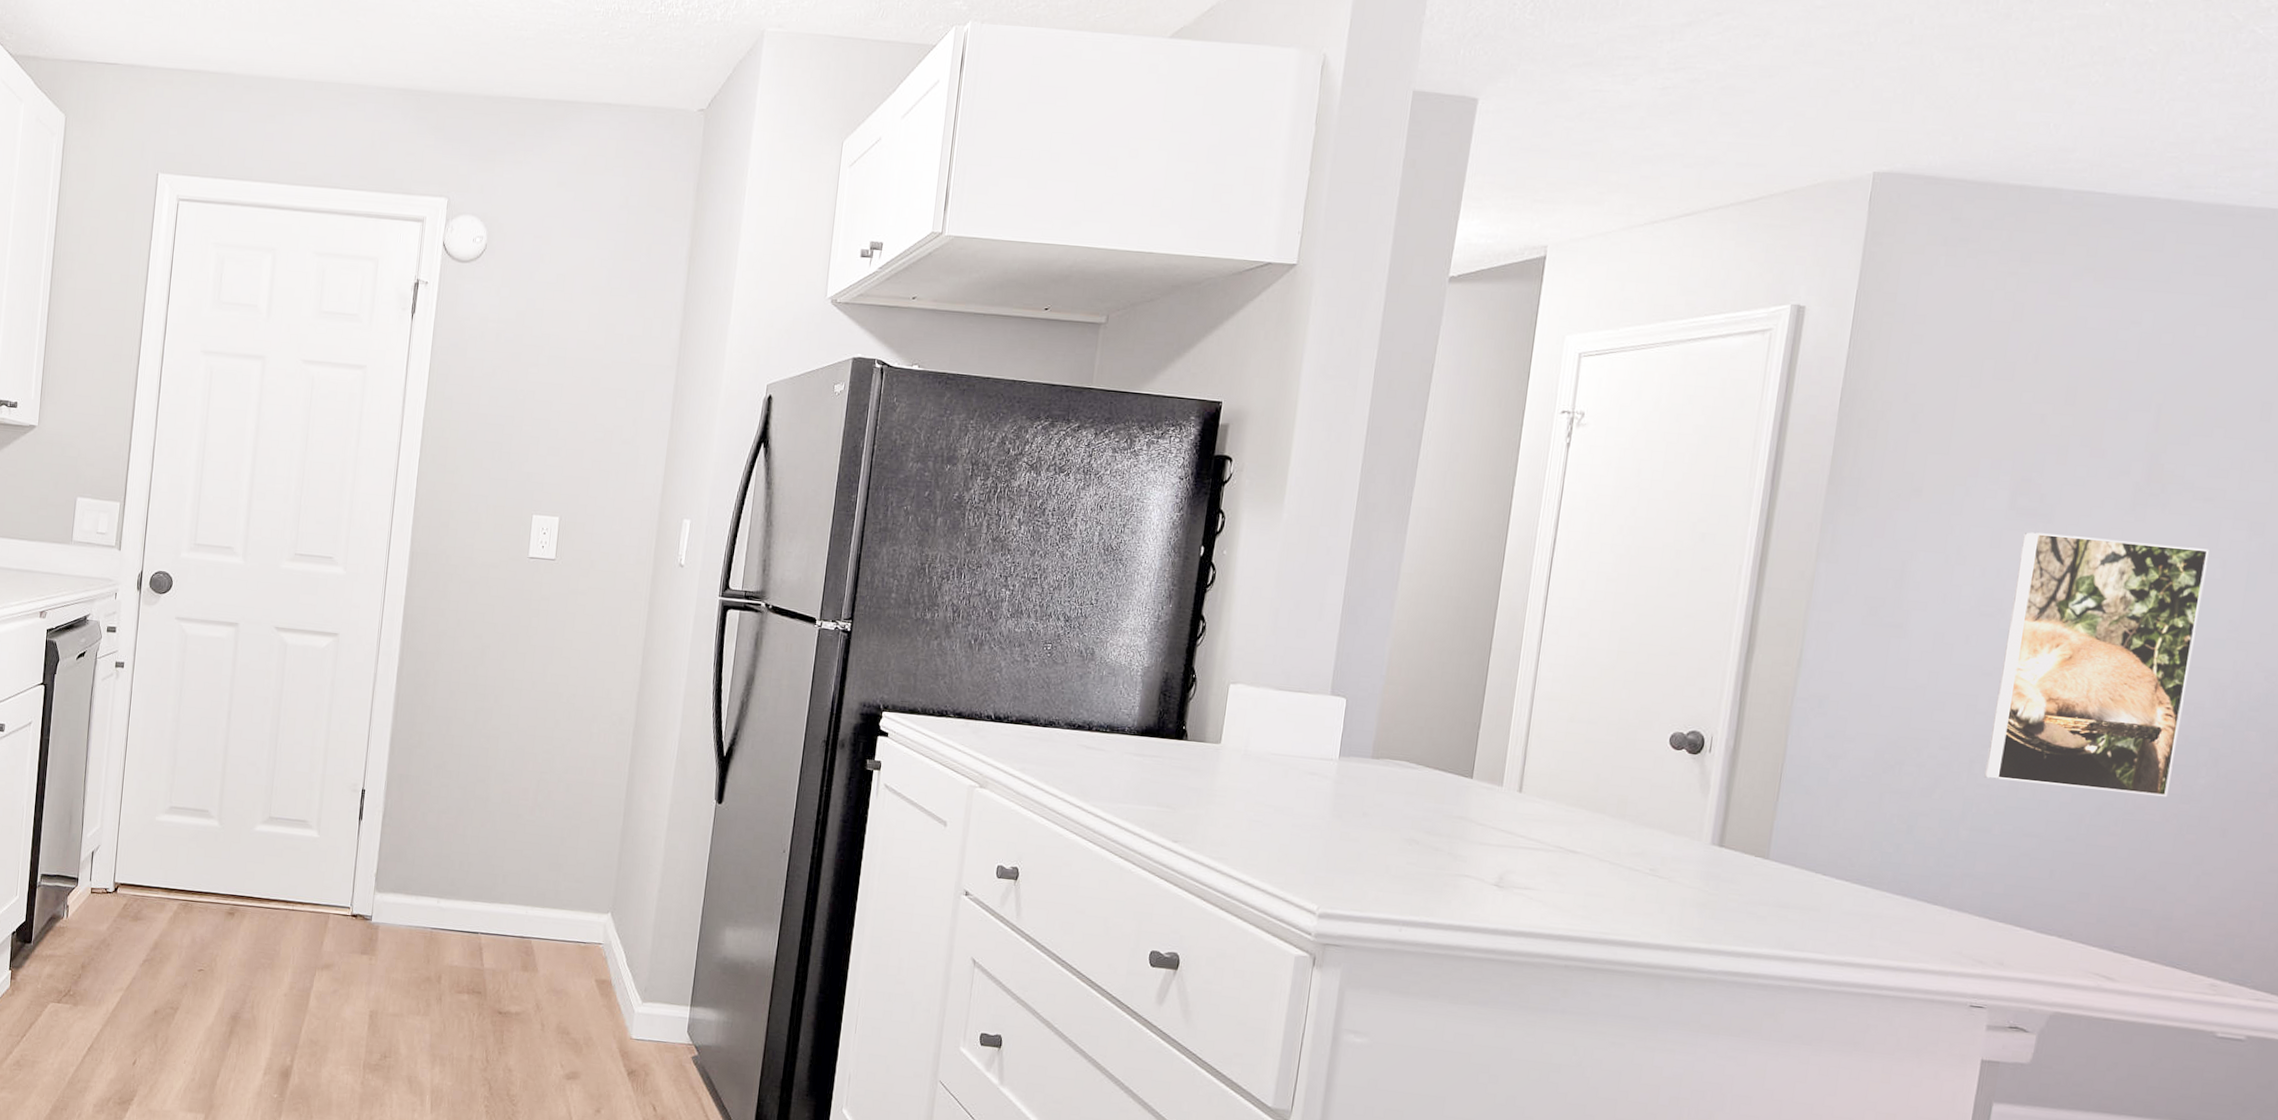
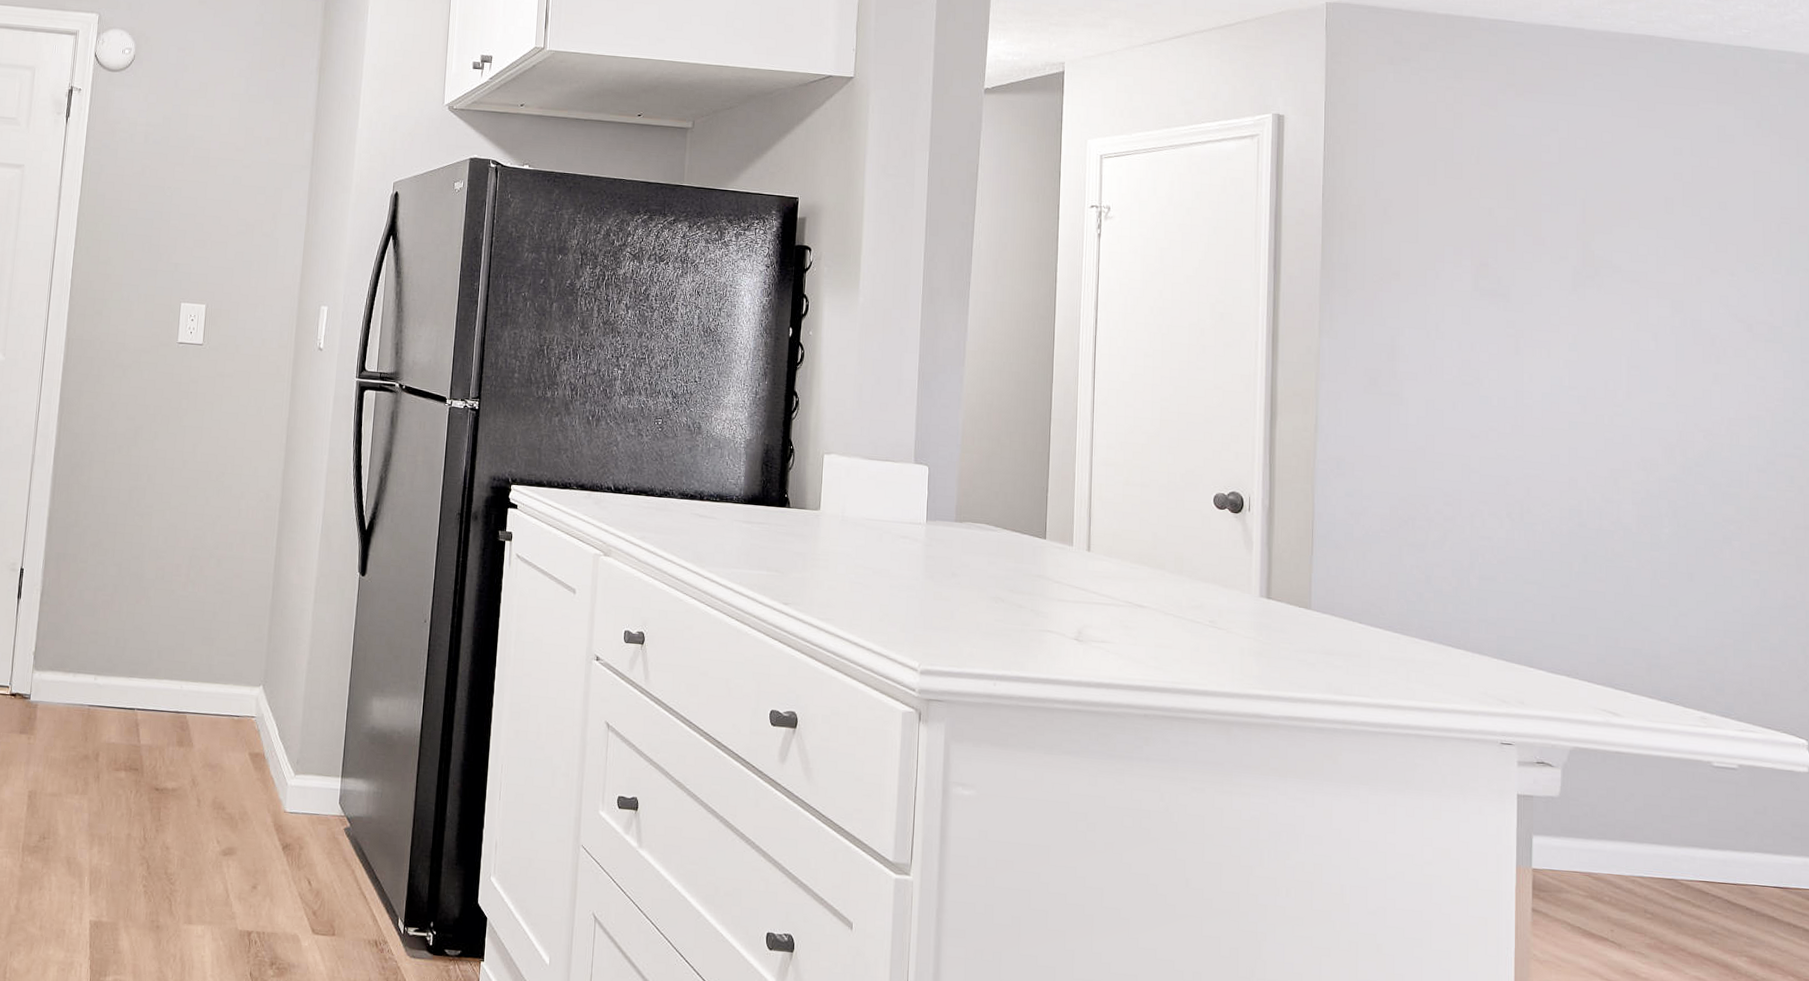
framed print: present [1984,532,2209,798] -> none [1485,310,1642,546]

